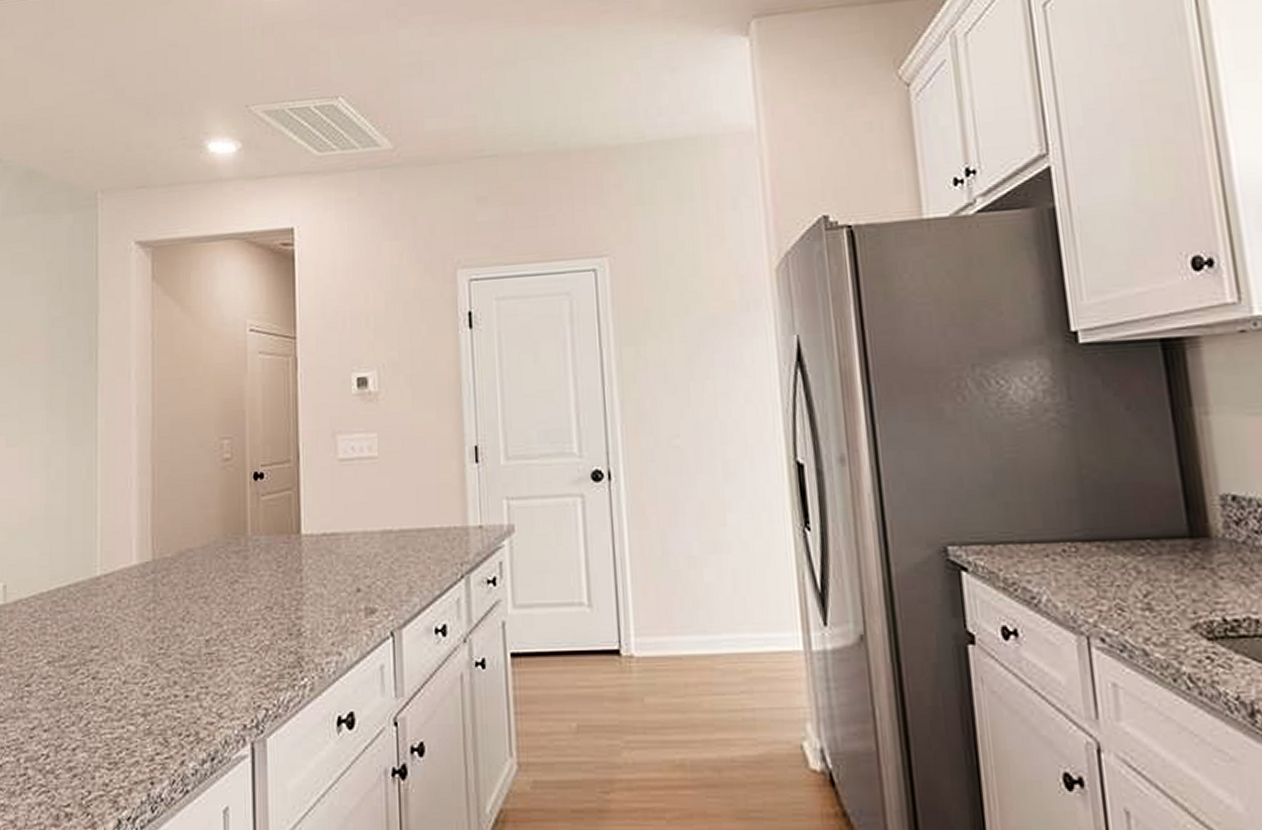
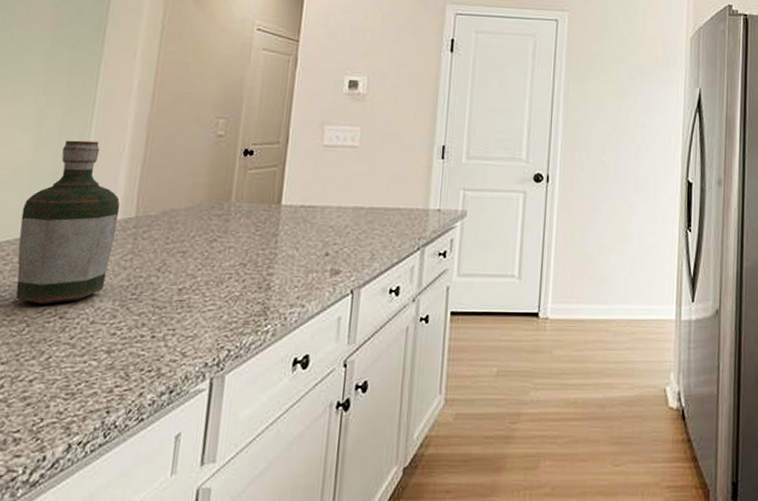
bottle: none [43,478,136,664] -> present [16,140,120,304]

